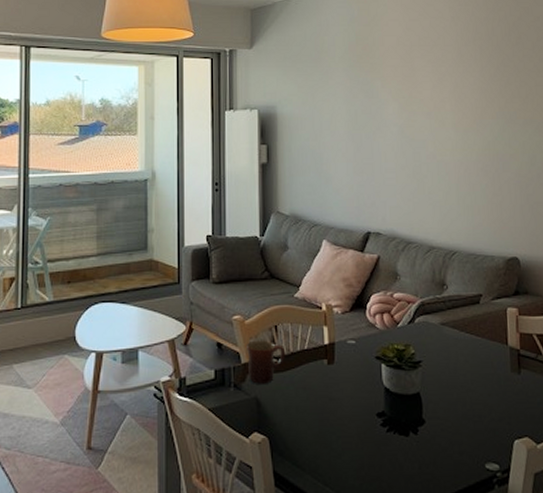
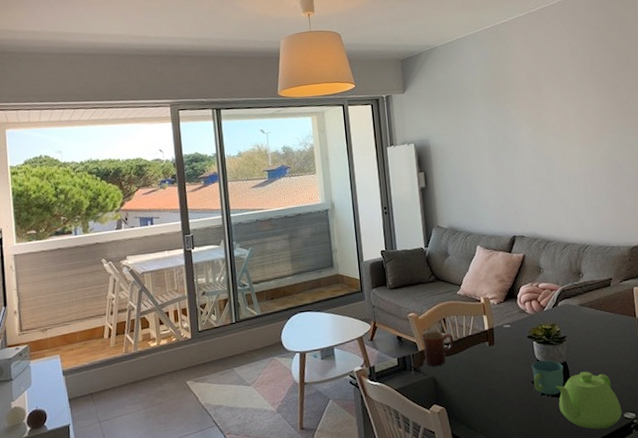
mug: none [377,388,416,433] -> present [531,360,564,395]
teapot: none [404,406,484,481] -> present [555,371,622,430]

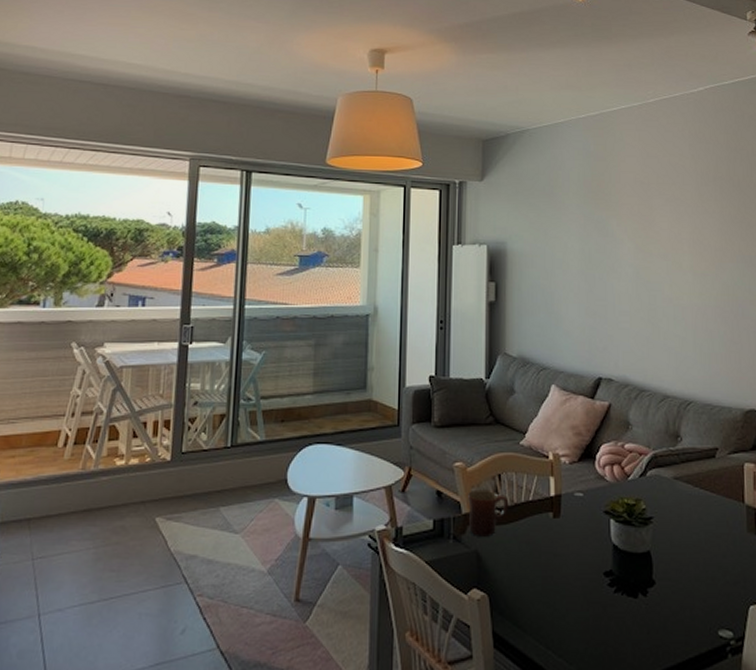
mug: present [531,360,564,395] -> none [605,546,646,594]
teapot: present [555,371,622,430] -> none [633,567,717,648]

